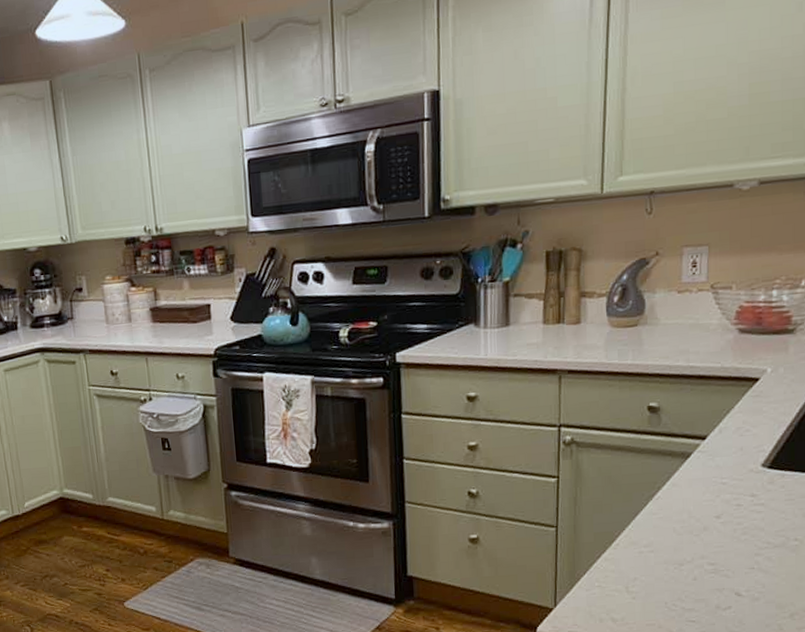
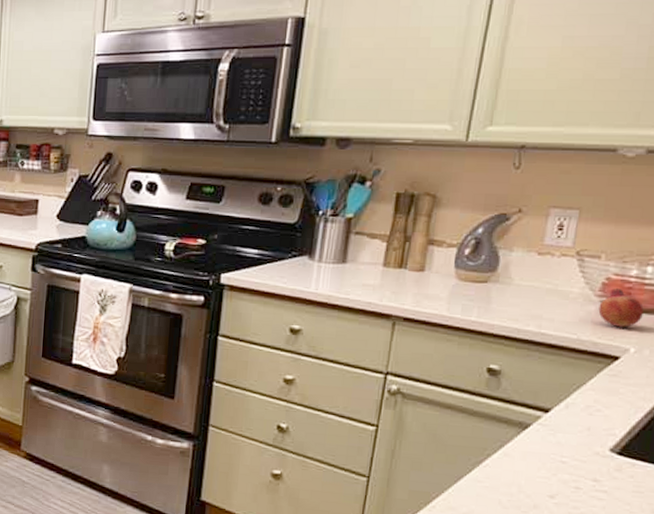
fruit: none [736,314,774,351] -> present [598,288,644,328]

